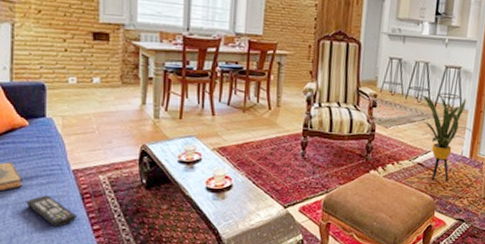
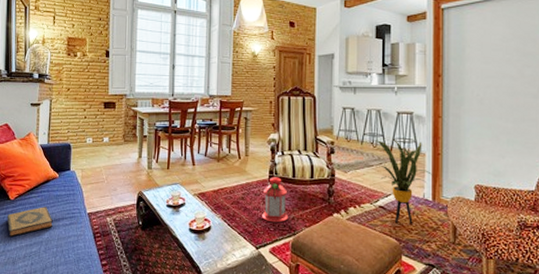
remote control: present [26,195,76,228] -> none [55,234,90,263]
lantern: none [292,131,323,181] -> present [262,177,288,223]

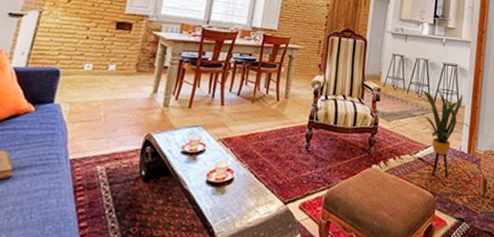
lantern: present [262,177,288,223] -> none [295,123,327,175]

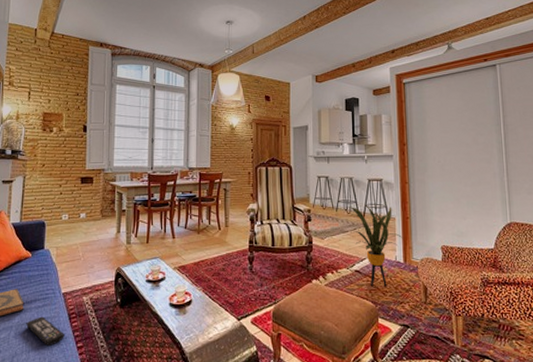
remote control: none [12,186,65,225] -> present [26,316,65,347]

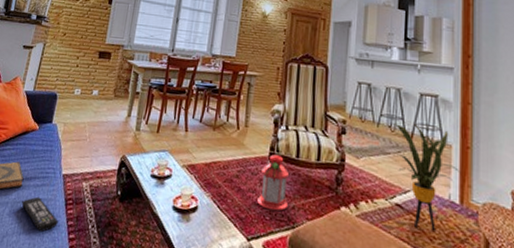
lantern: none [243,246,268,293] -> present [257,154,290,211]

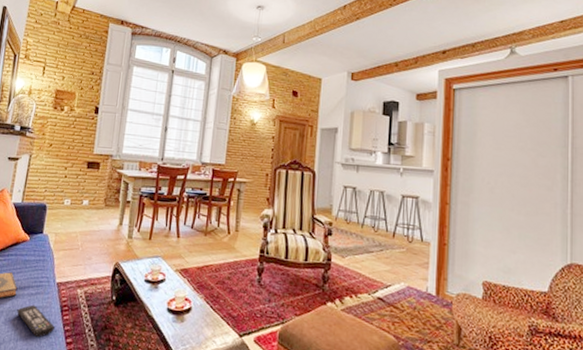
lantern: present [257,154,290,211] -> none [248,256,279,309]
house plant: present [392,123,461,231] -> none [375,224,438,321]

